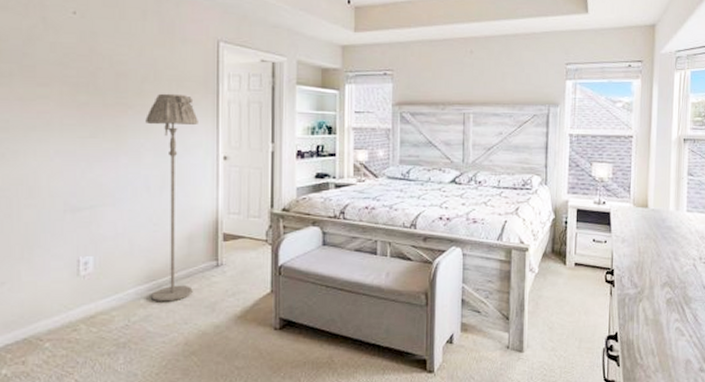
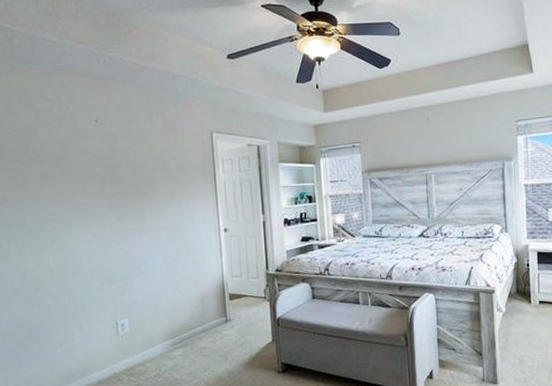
floor lamp: present [145,93,198,302] -> none [159,179,209,354]

